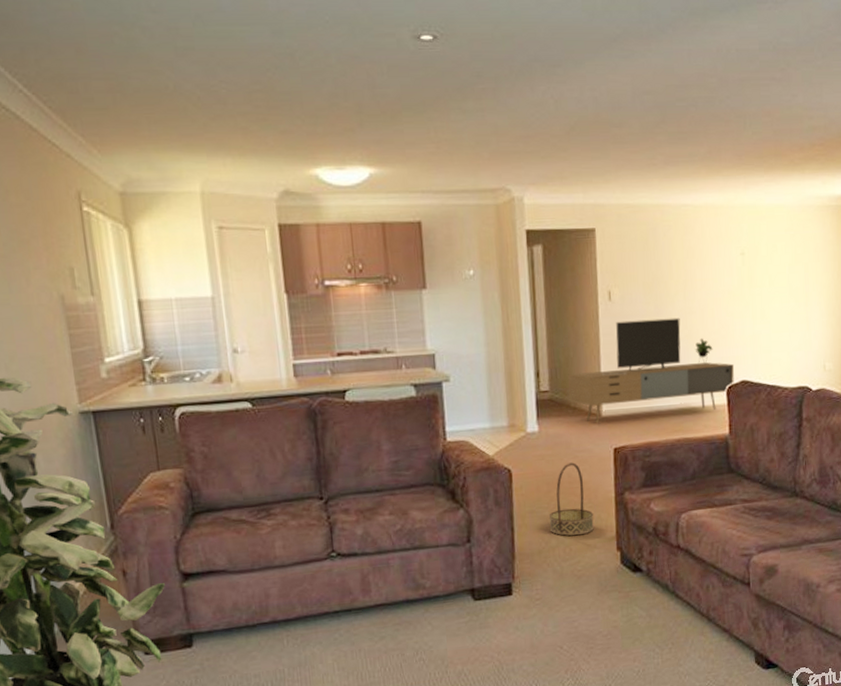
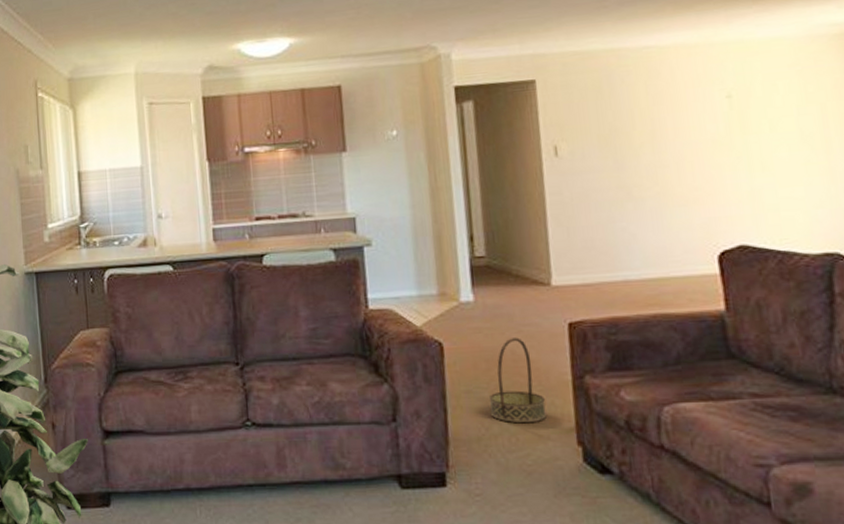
media console: present [568,317,734,424] -> none [508,172,729,295]

